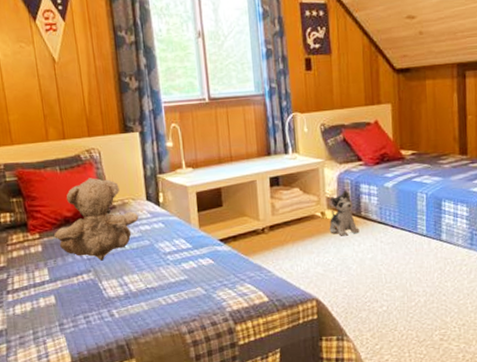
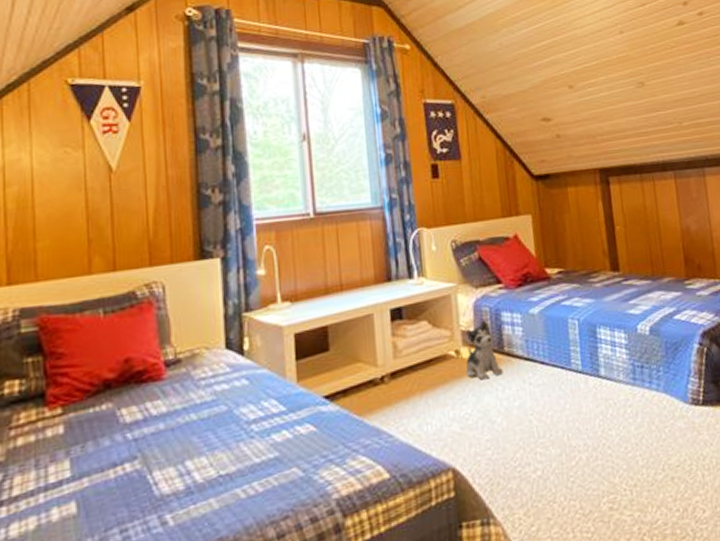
teddy bear: present [54,177,139,261] -> none [86,321,213,441]

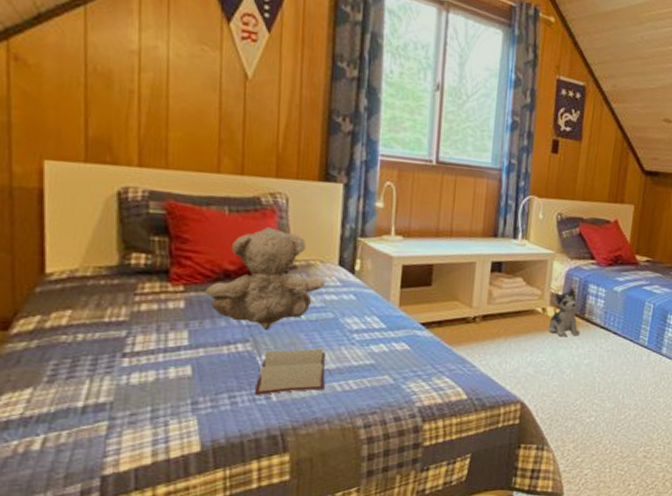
teddy bear: none [86,321,213,441] -> present [206,227,325,330]
hardback book: none [148,448,226,524] -> present [254,347,325,396]

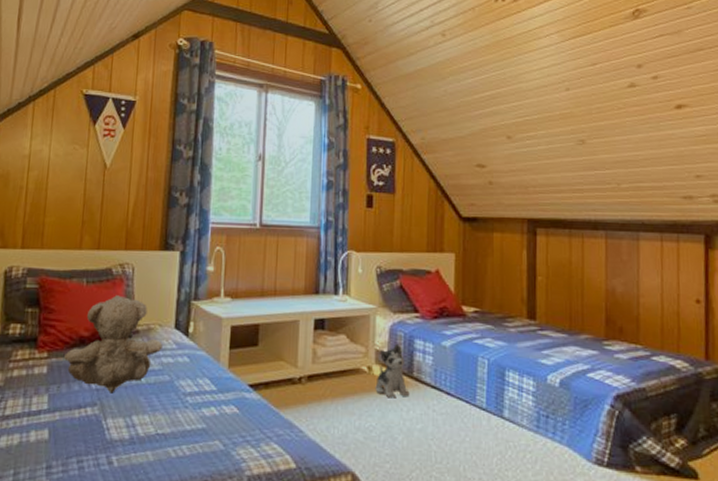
hardback book: present [254,347,325,396] -> none [98,411,161,461]

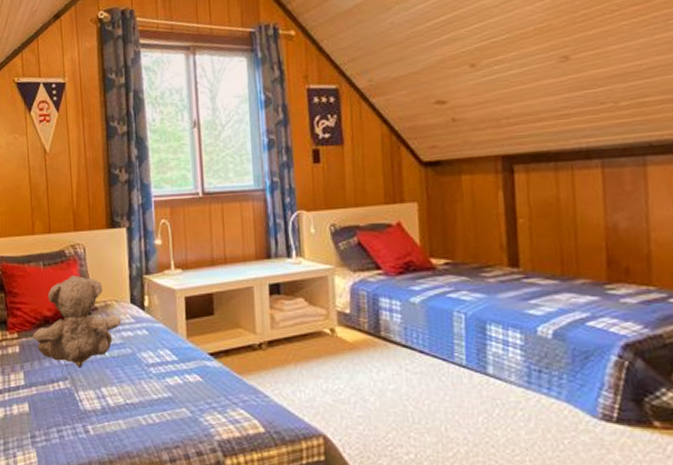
plush toy: present [375,343,410,398] -> none [340,303,379,360]

